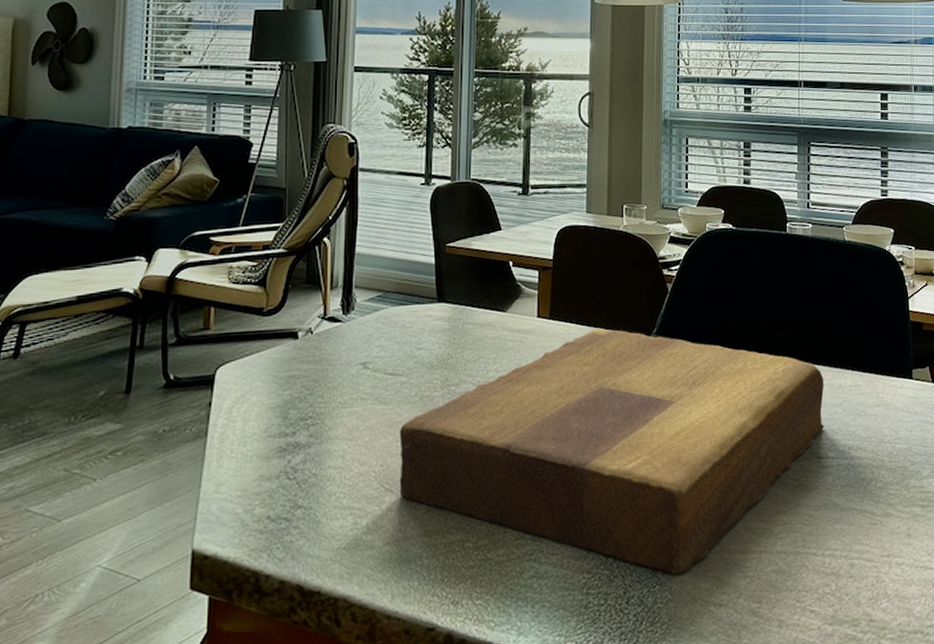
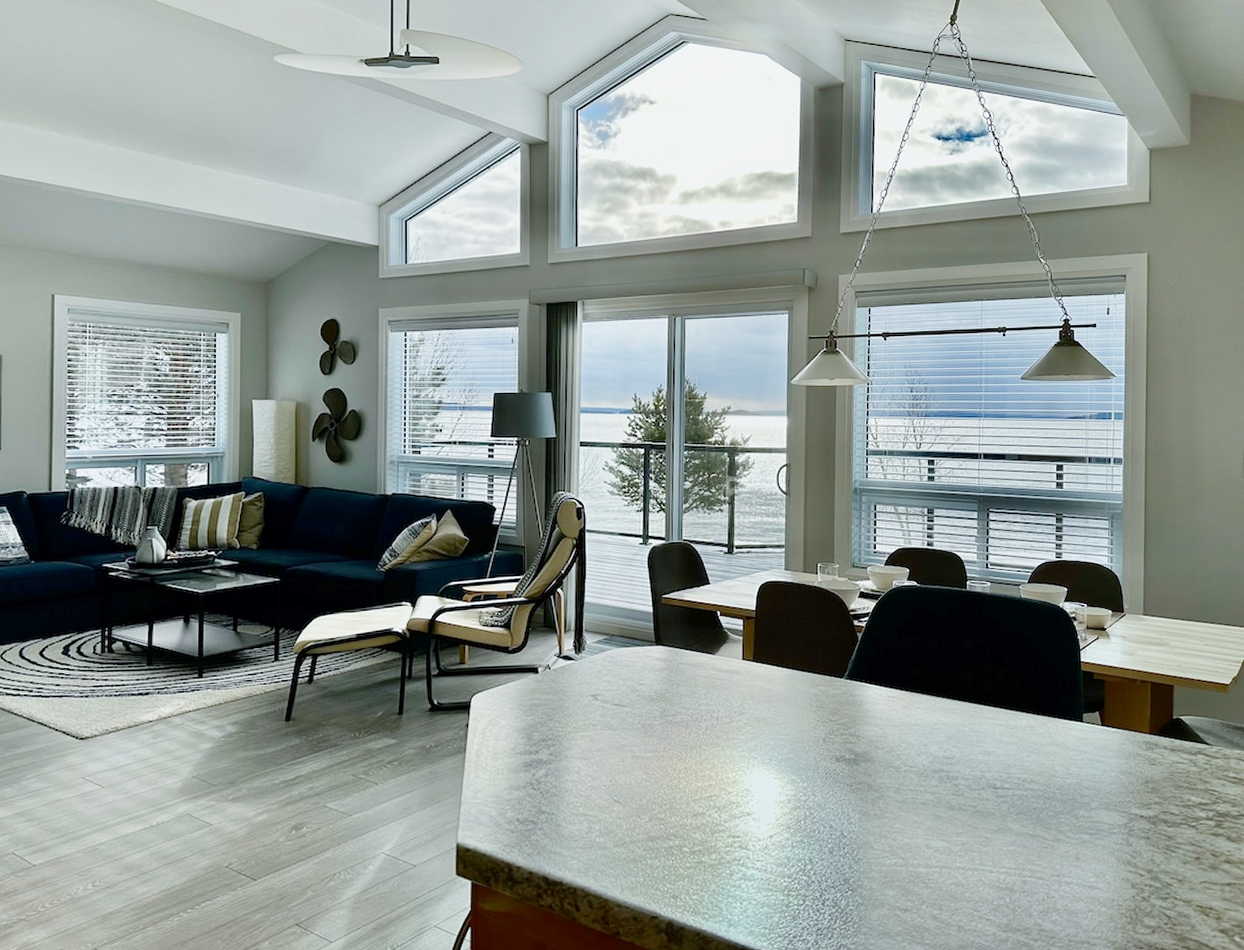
cutting board: present [399,327,825,574] -> none [625,670,1001,882]

